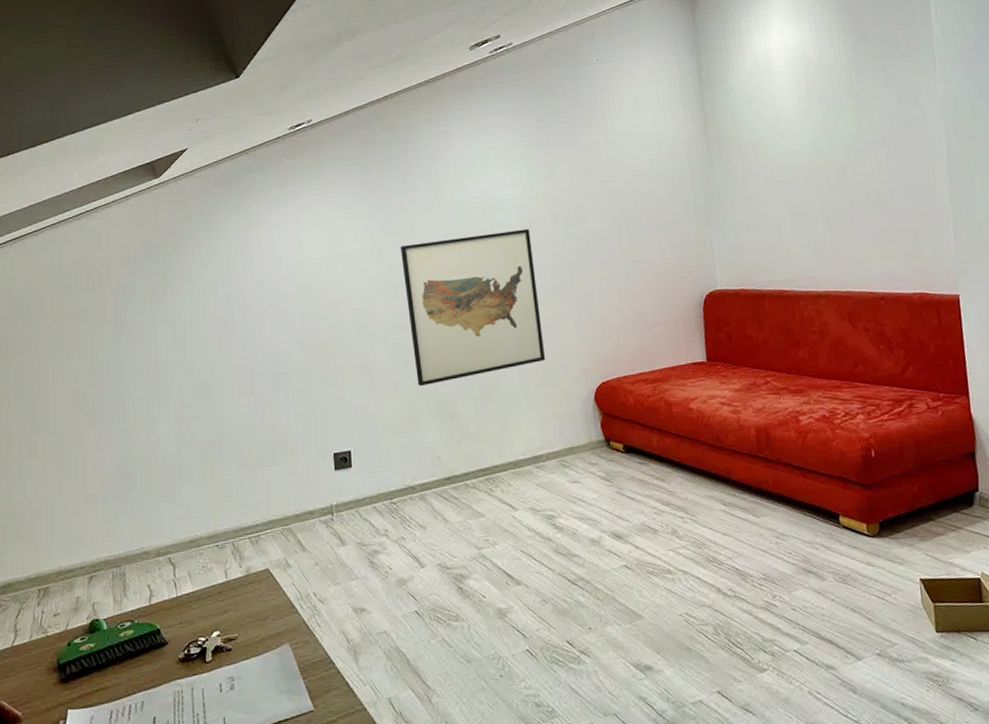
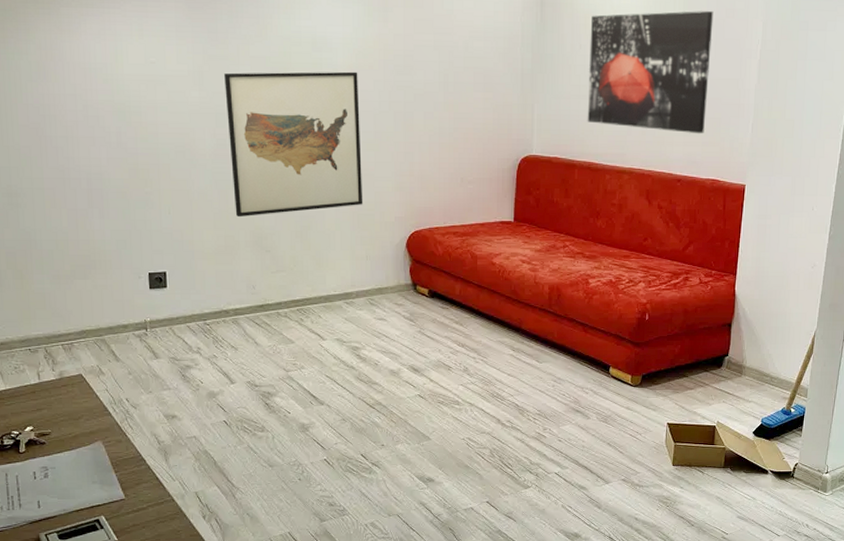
wall art: none [760,123,901,250] -> present [587,11,714,134]

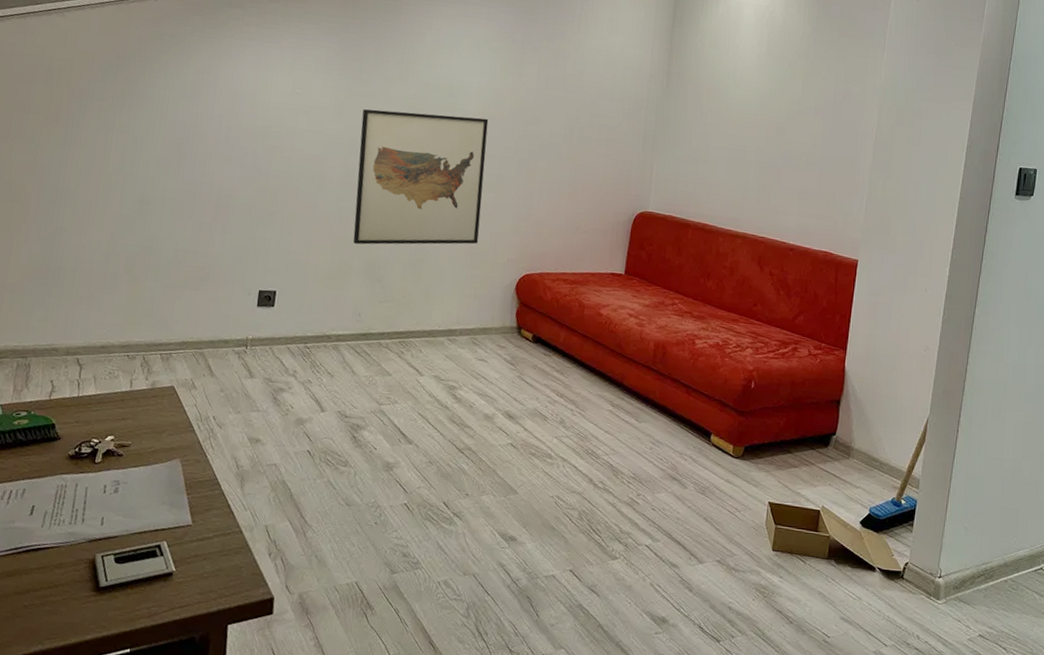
wall art: present [587,11,714,134] -> none [704,87,831,207]

